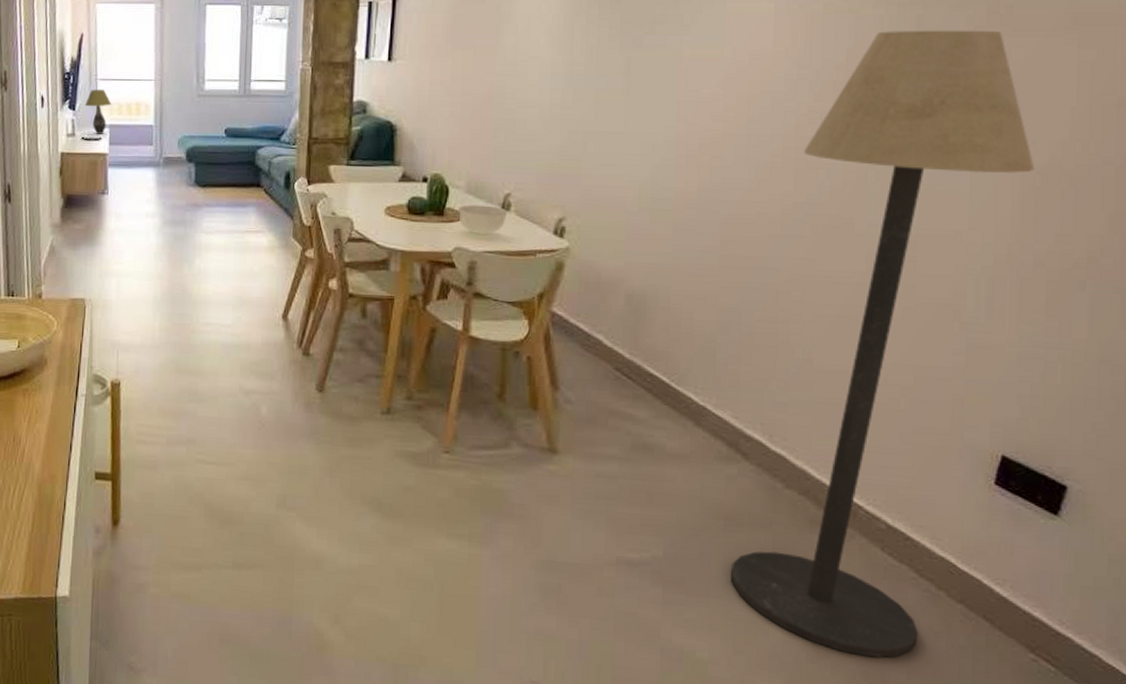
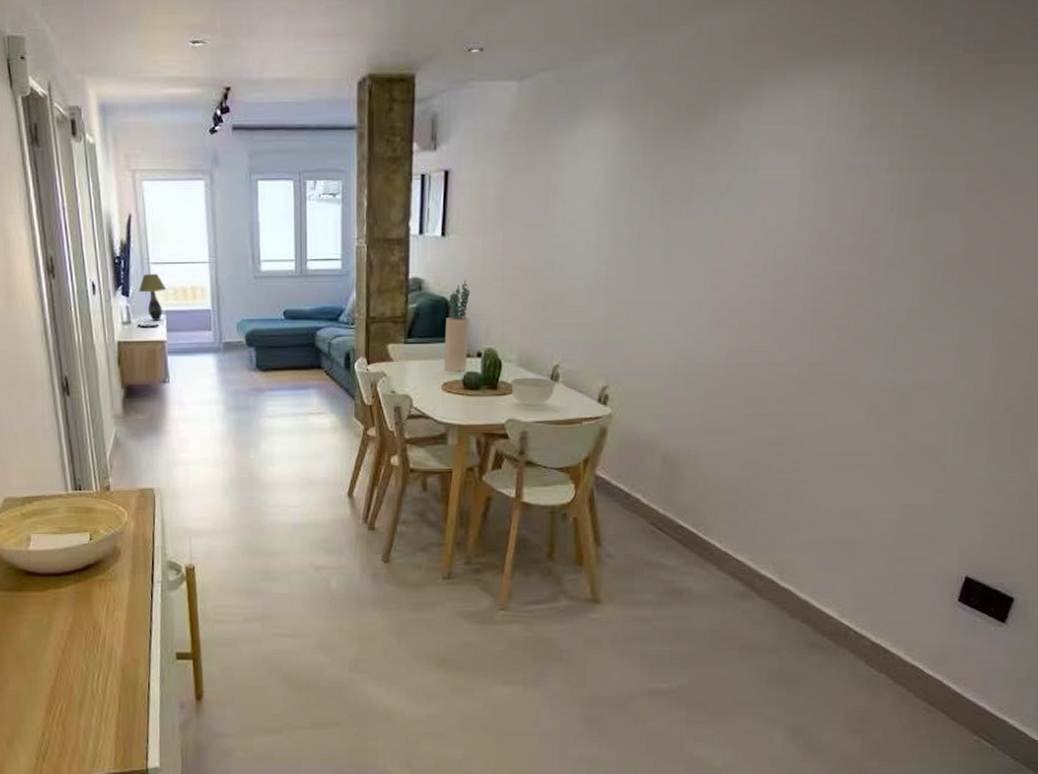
vase: none [387,104,417,196] -> present [444,279,471,372]
floor lamp: present [731,30,1035,658] -> none [743,192,1013,751]

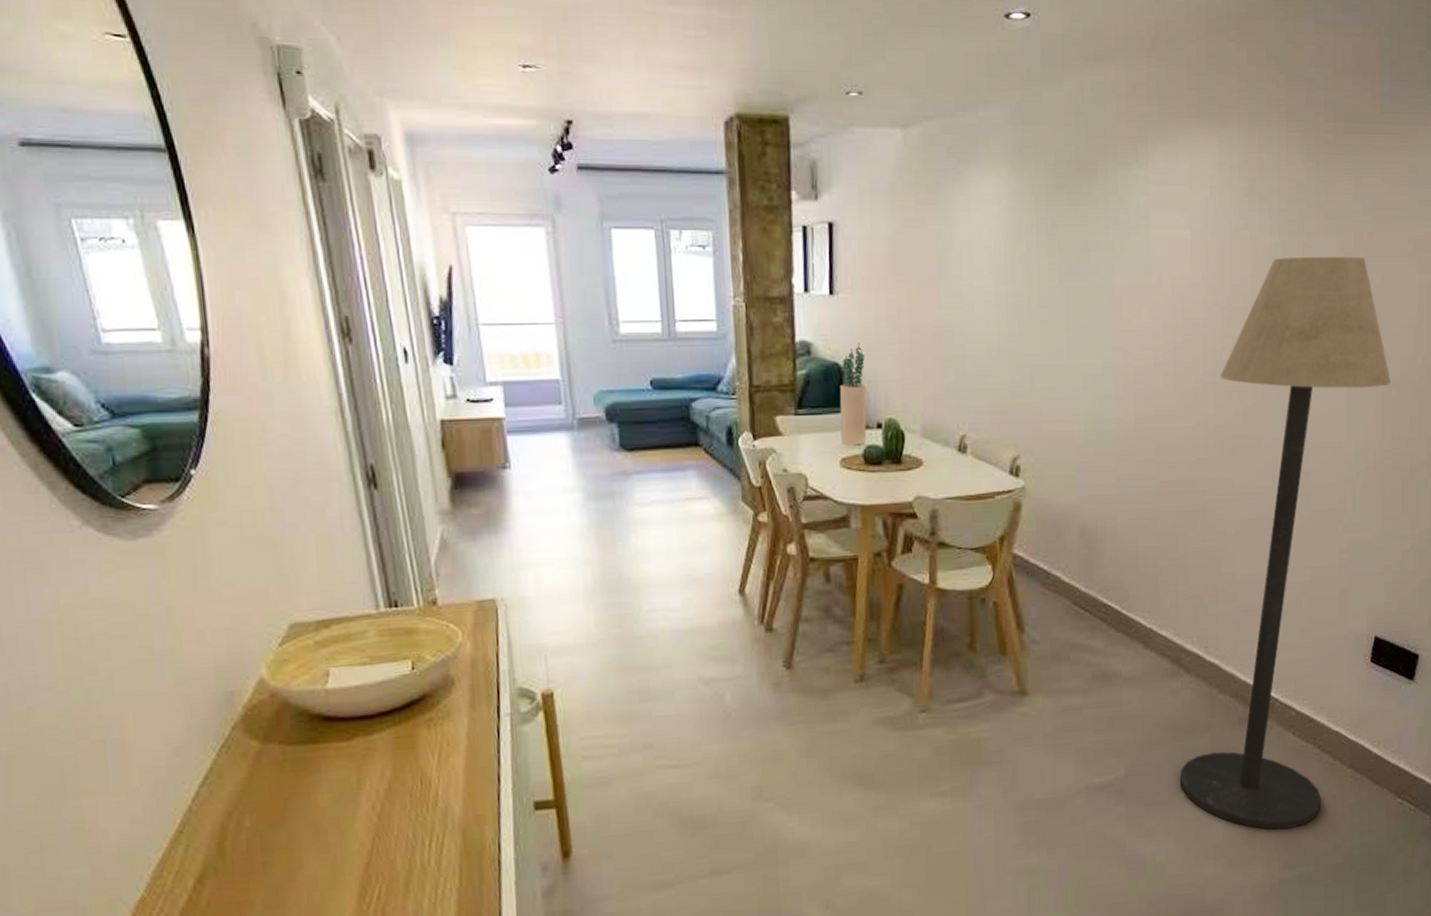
table lamp: present [138,273,167,321] -> none [465,336,503,394]
bowl: present [511,377,555,407] -> none [916,449,964,482]
floor lamp: none [743,192,1013,751] -> present [1180,256,1392,830]

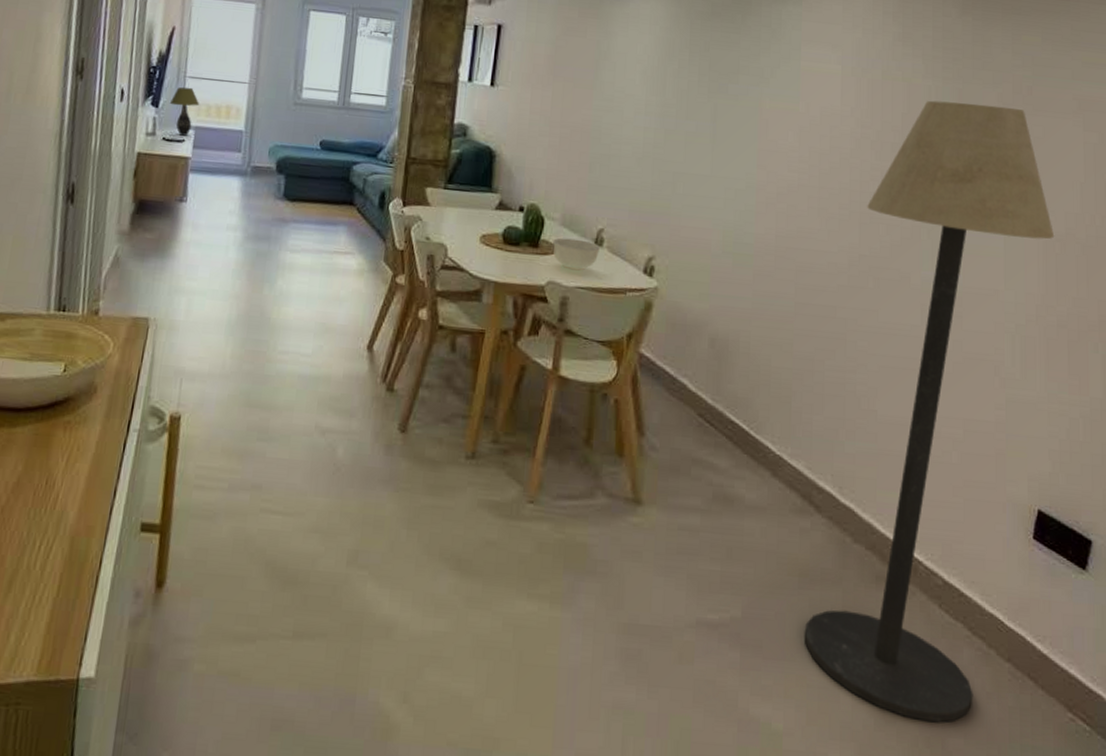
table lamp: none [465,336,503,394] -> present [169,86,200,136]
vase: present [839,342,867,446] -> none [484,131,516,225]
bowl: none [916,449,964,482] -> present [552,238,600,271]

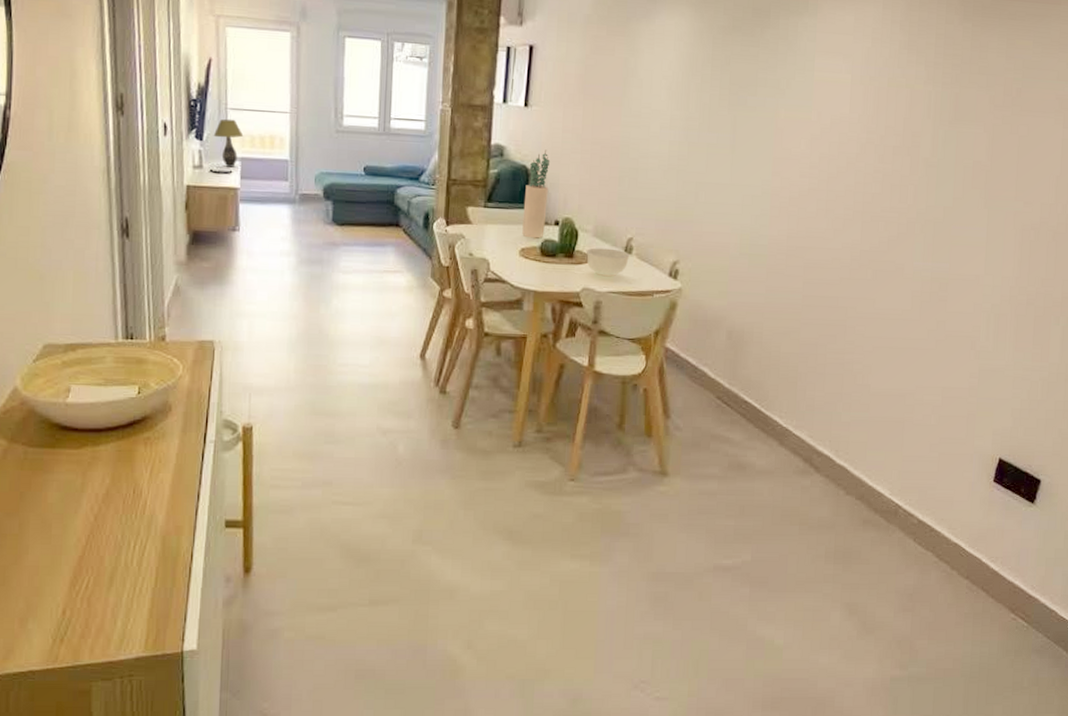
vase: none [484,131,516,225] -> present [522,150,551,239]
floor lamp: present [805,100,1055,723] -> none [803,105,1031,630]

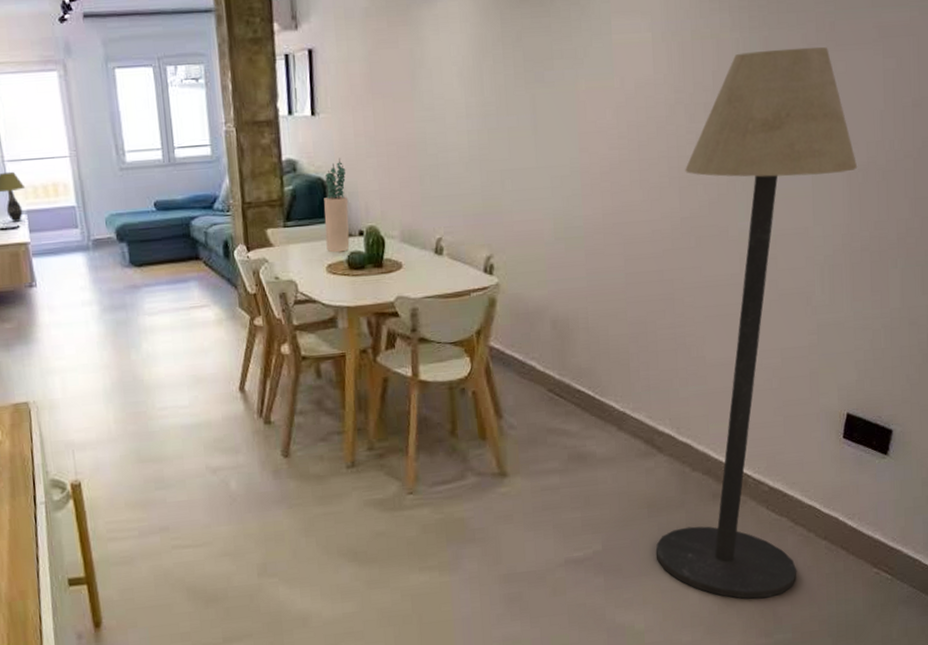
bowl: present [586,248,629,277] -> none [396,252,441,283]
floor lamp: none [803,105,1031,630] -> present [656,46,858,599]

